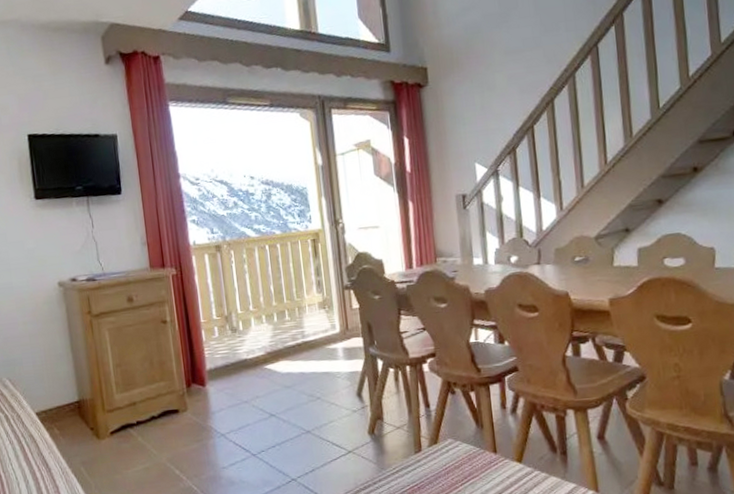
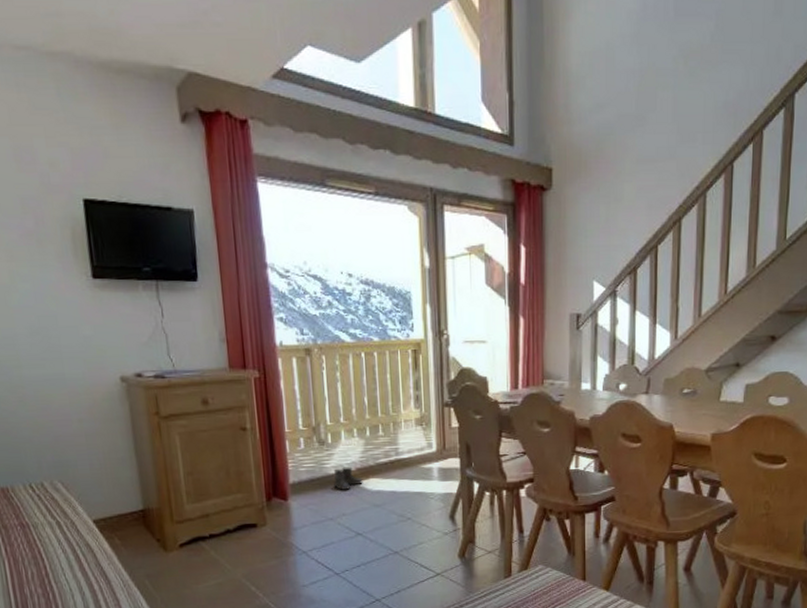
boots: none [247,351,274,374] -> present [334,467,363,490]

